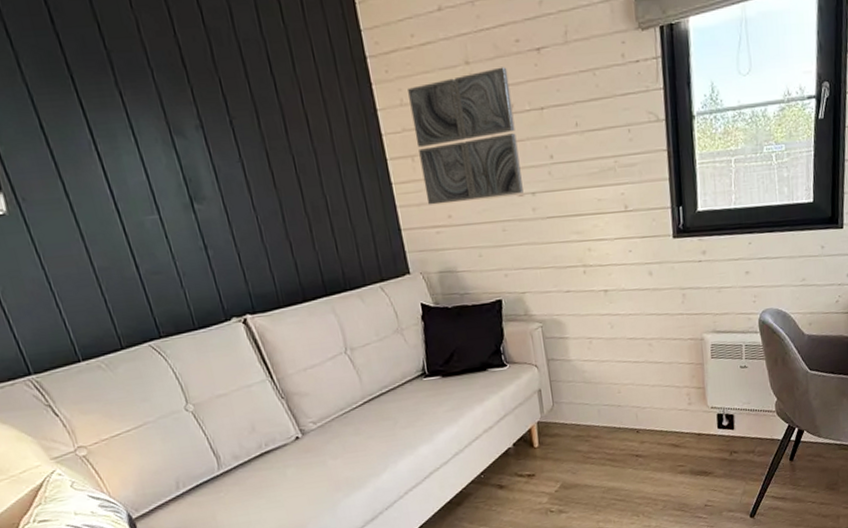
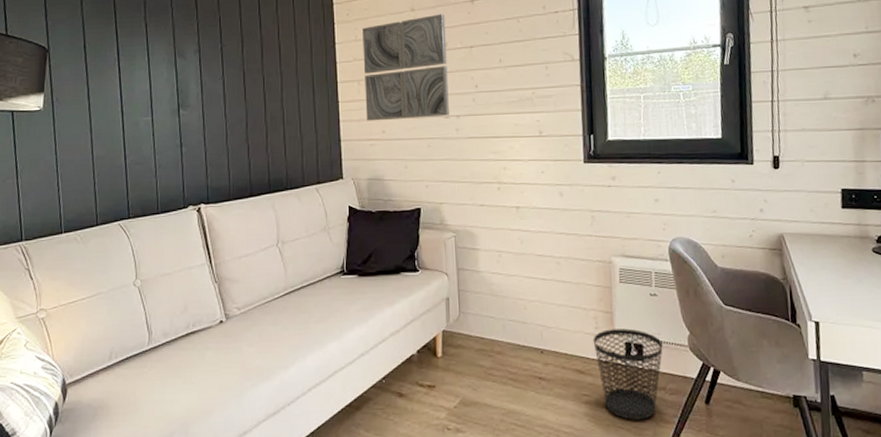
wastebasket: none [686,401,752,483] -> present [593,328,663,420]

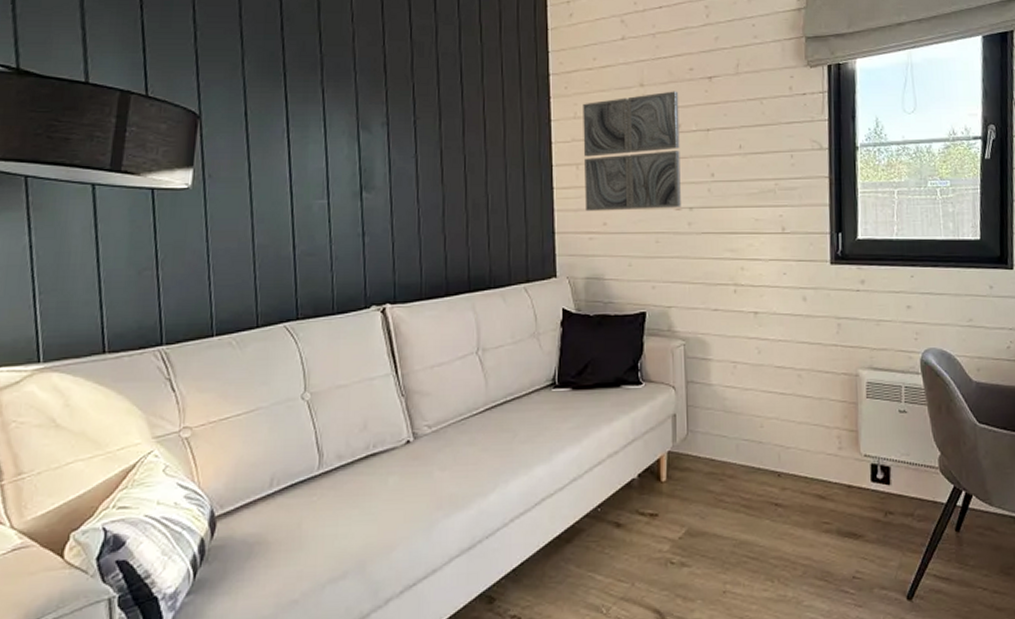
wastebasket: present [593,328,663,420] -> none [835,449,912,550]

